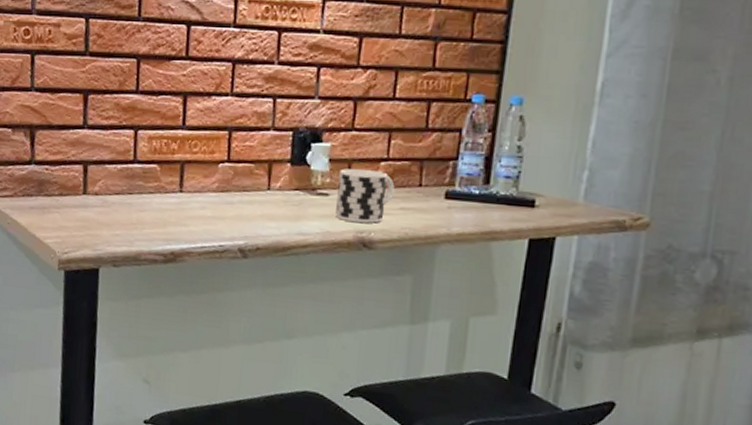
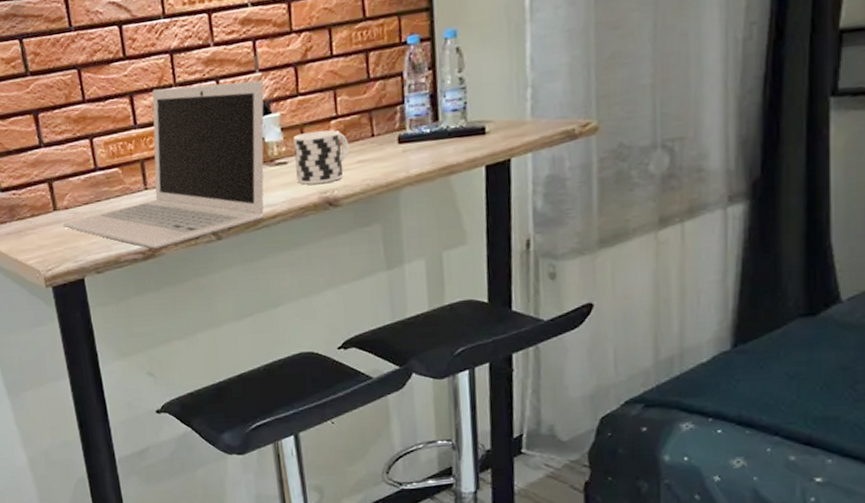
laptop: none [89,94,320,255] -> present [62,80,264,249]

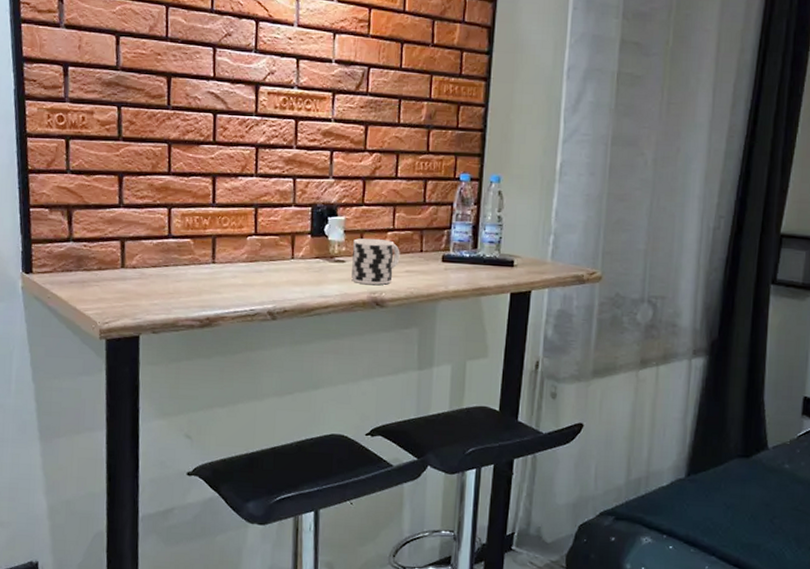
laptop: present [62,80,264,249] -> none [127,175,334,319]

